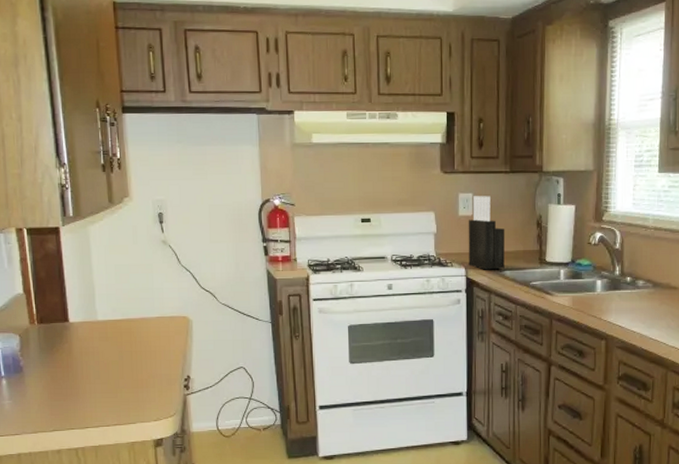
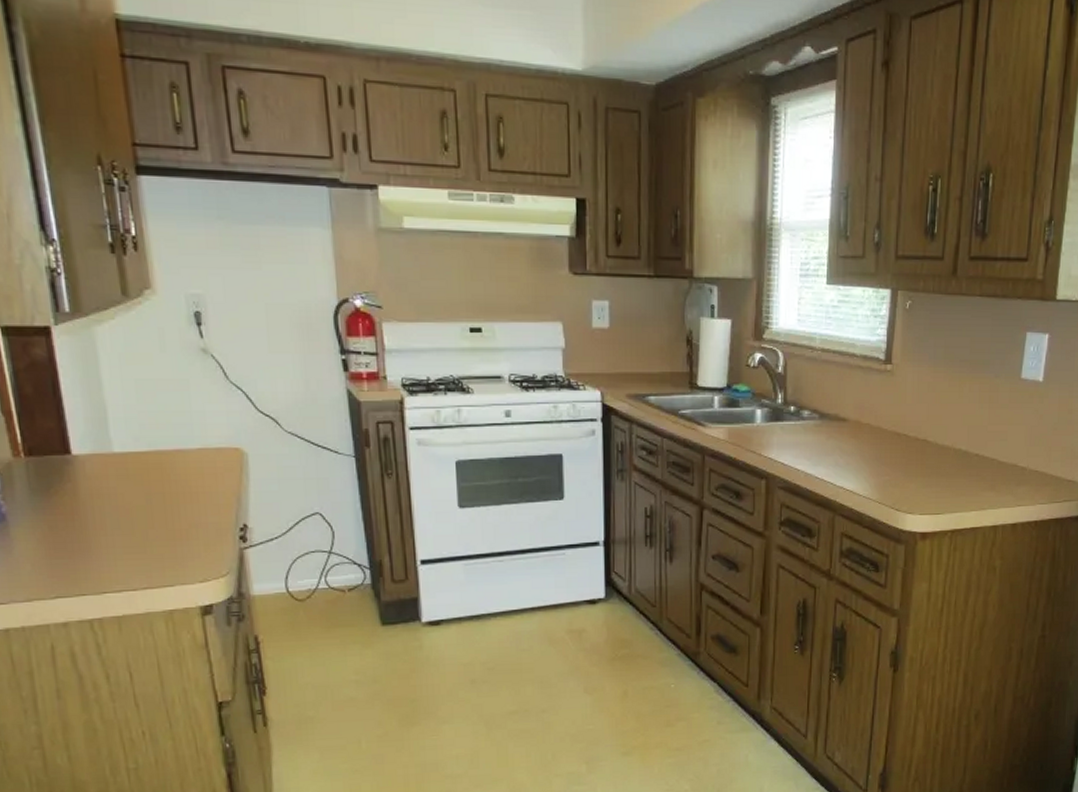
knife block: present [468,196,505,270] -> none [603,304,649,395]

